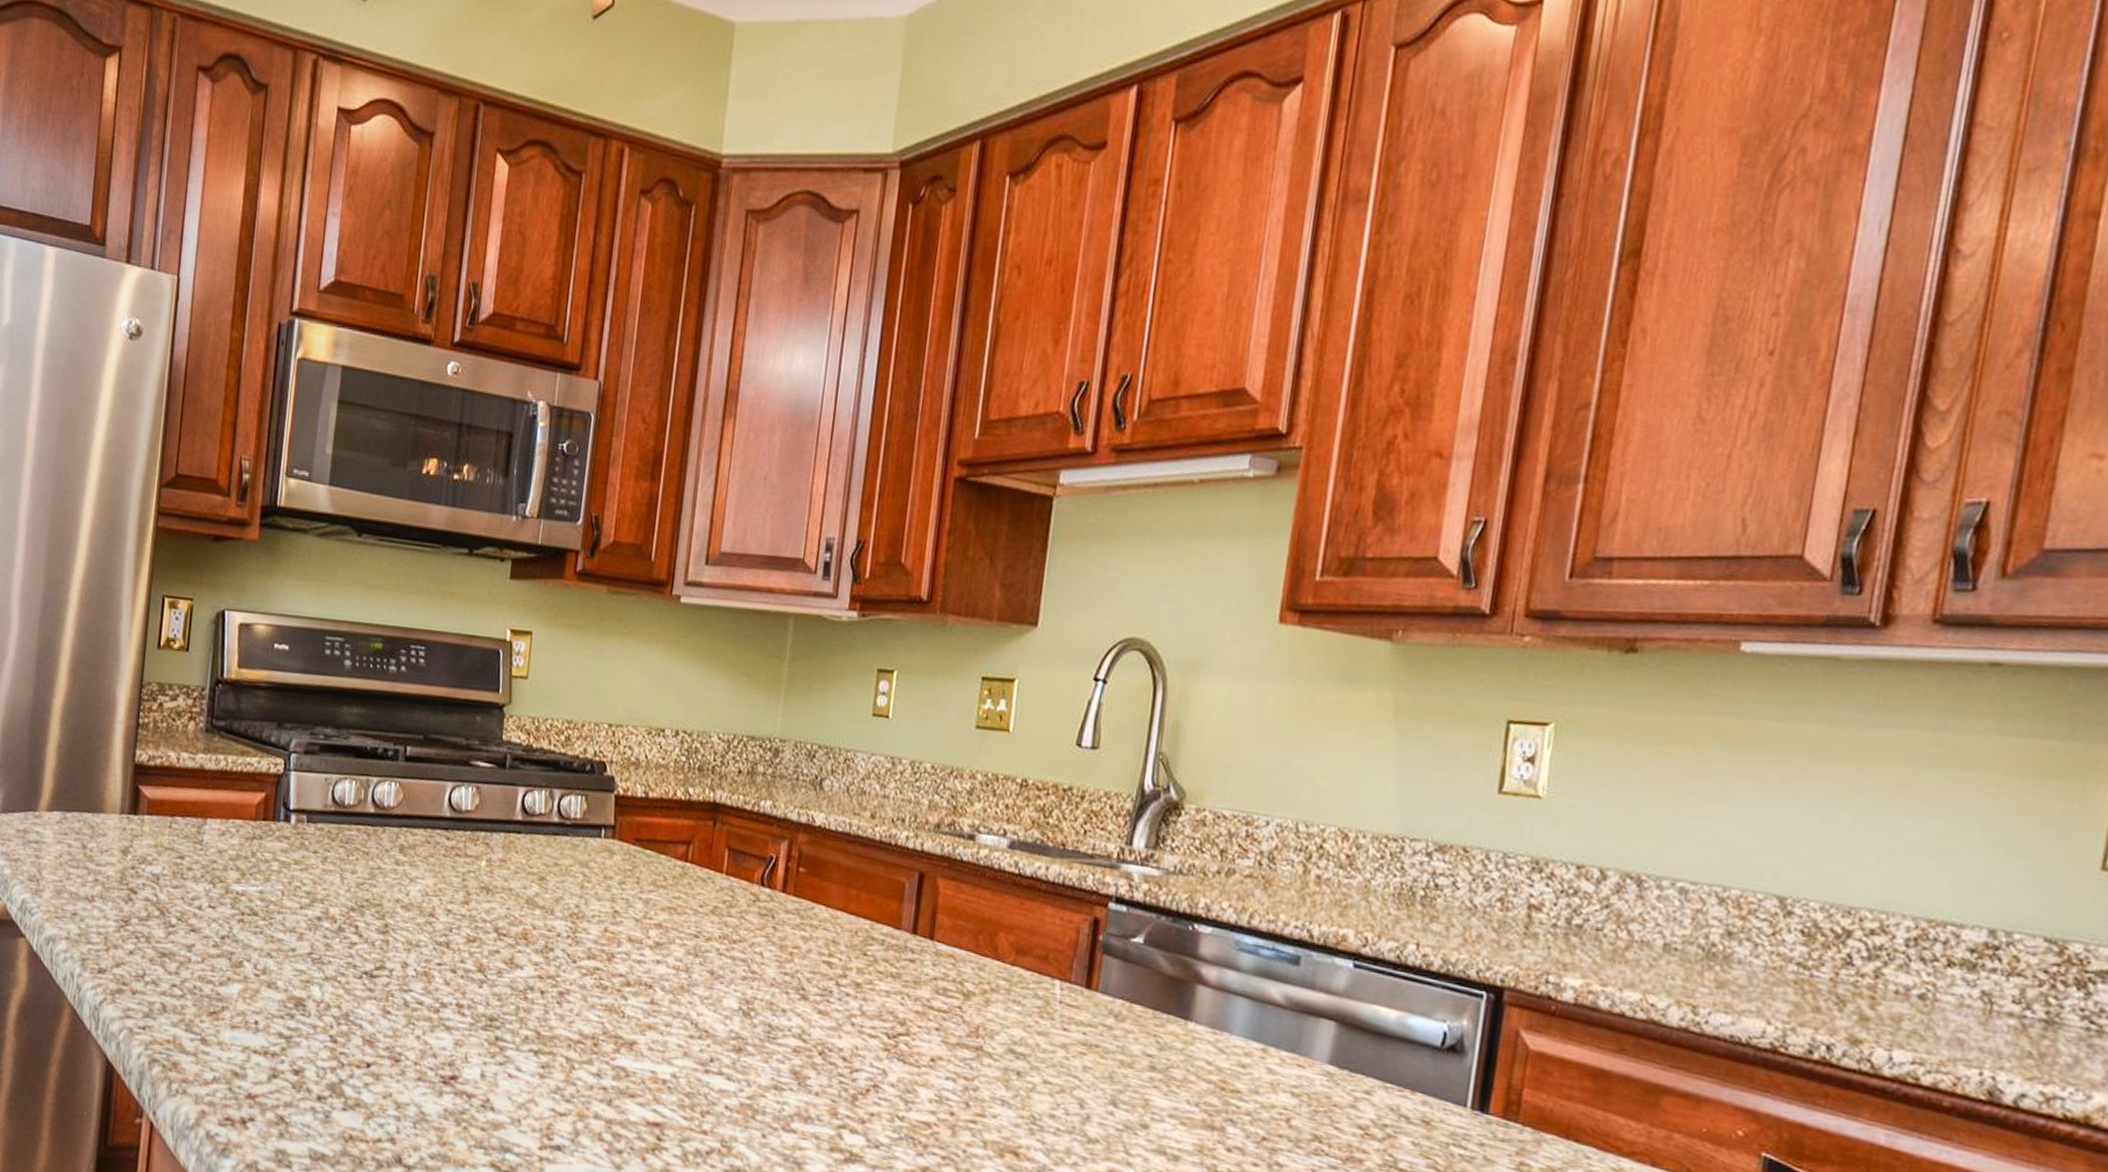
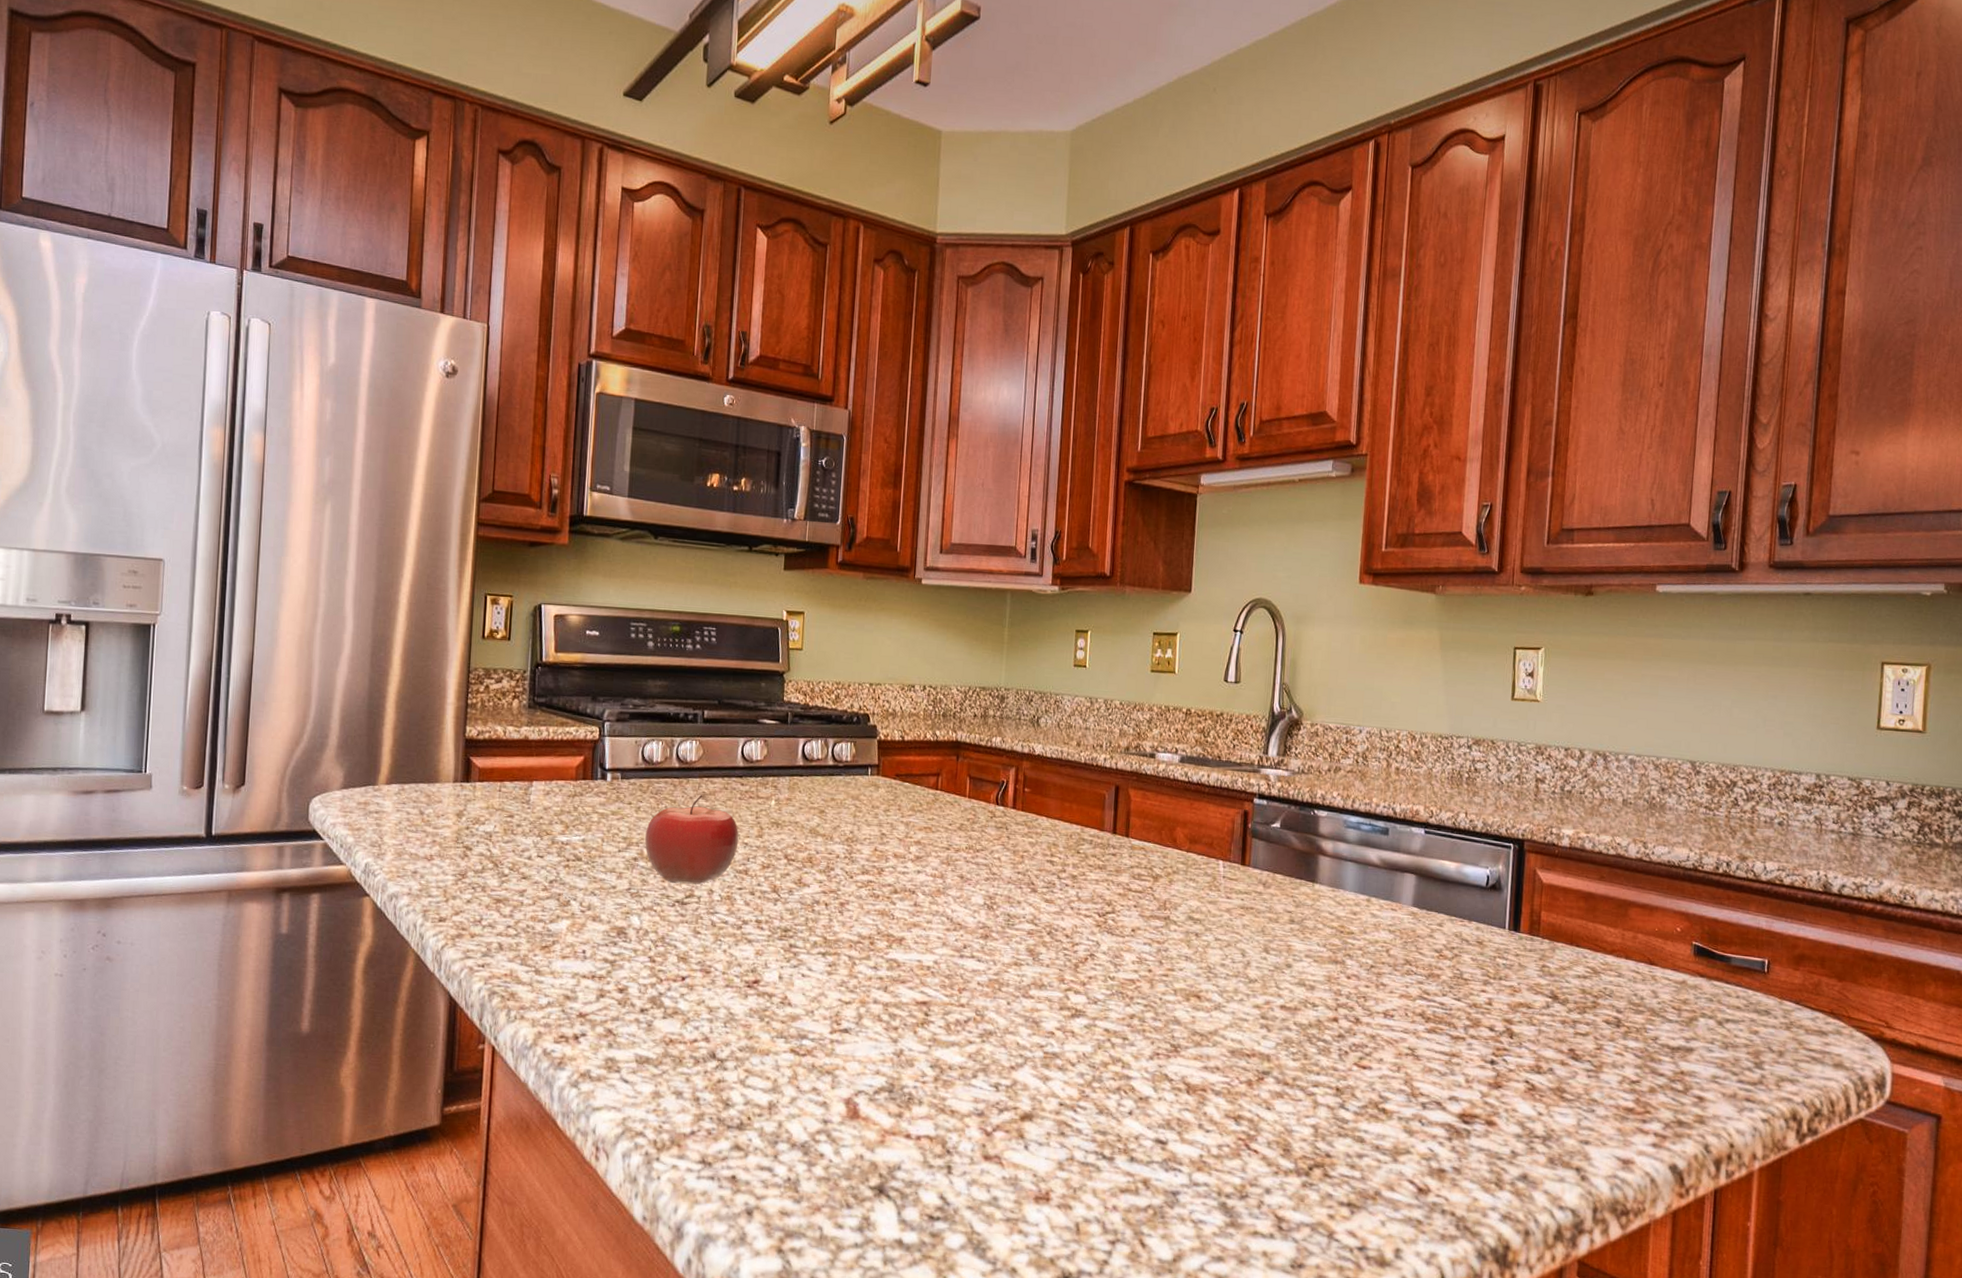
fruit: none [331,848,442,955] -> present [645,795,739,885]

